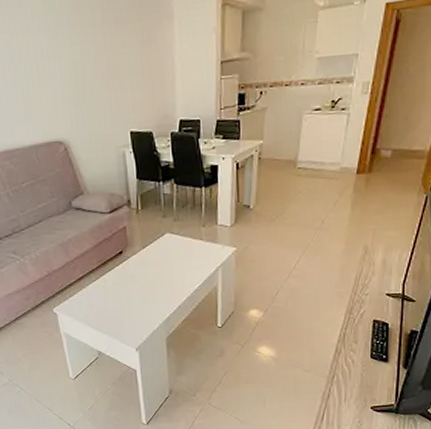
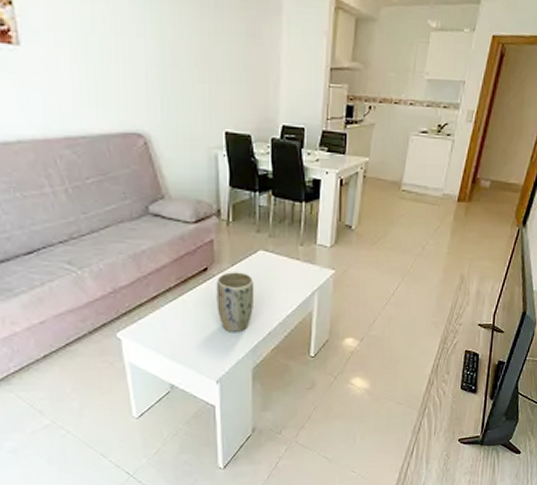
plant pot: none [130,253,164,306] -> present [216,272,255,332]

